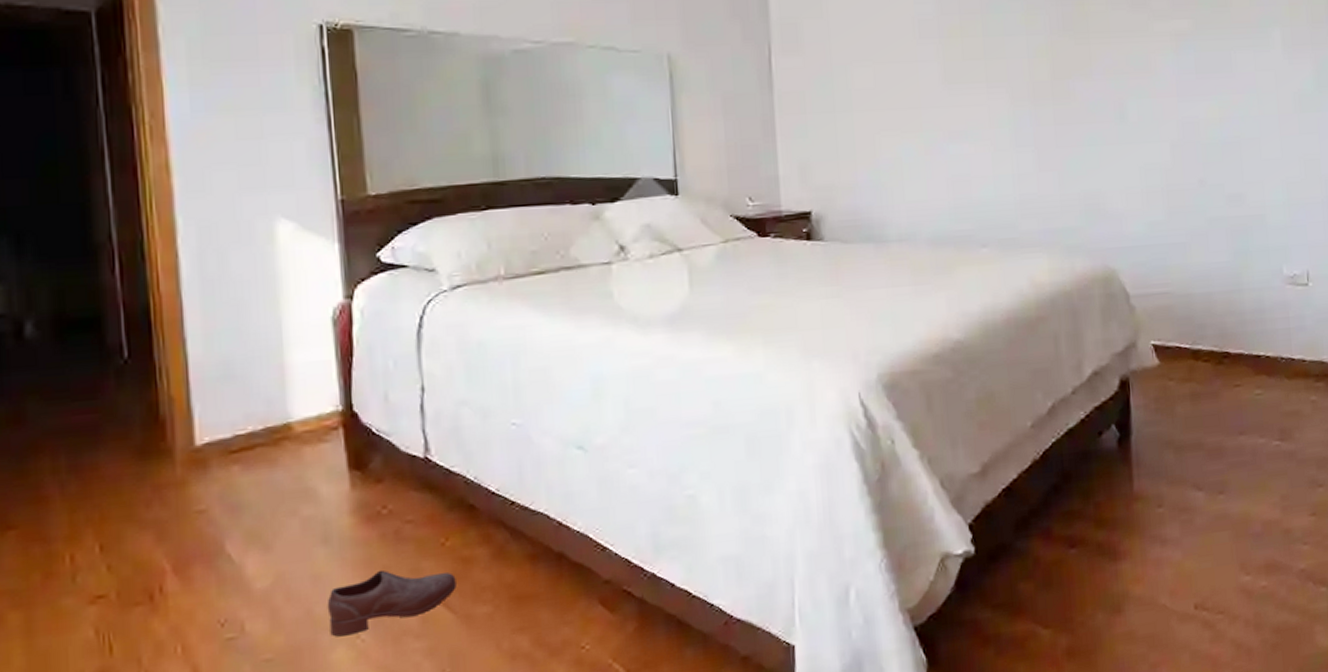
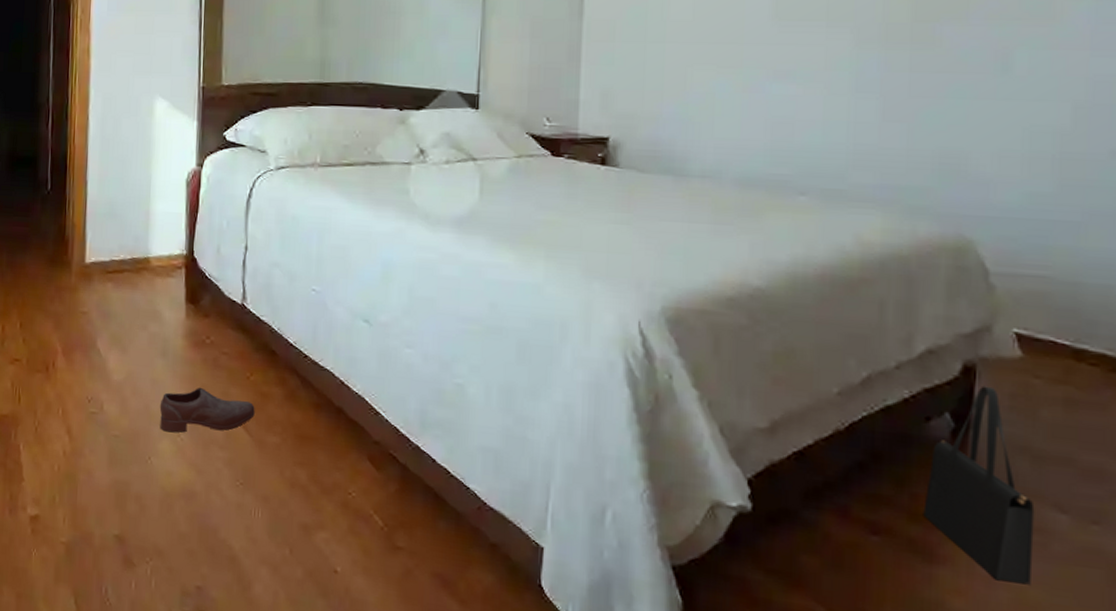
tote bag: none [1105,394,1185,561] -> present [923,385,1035,585]

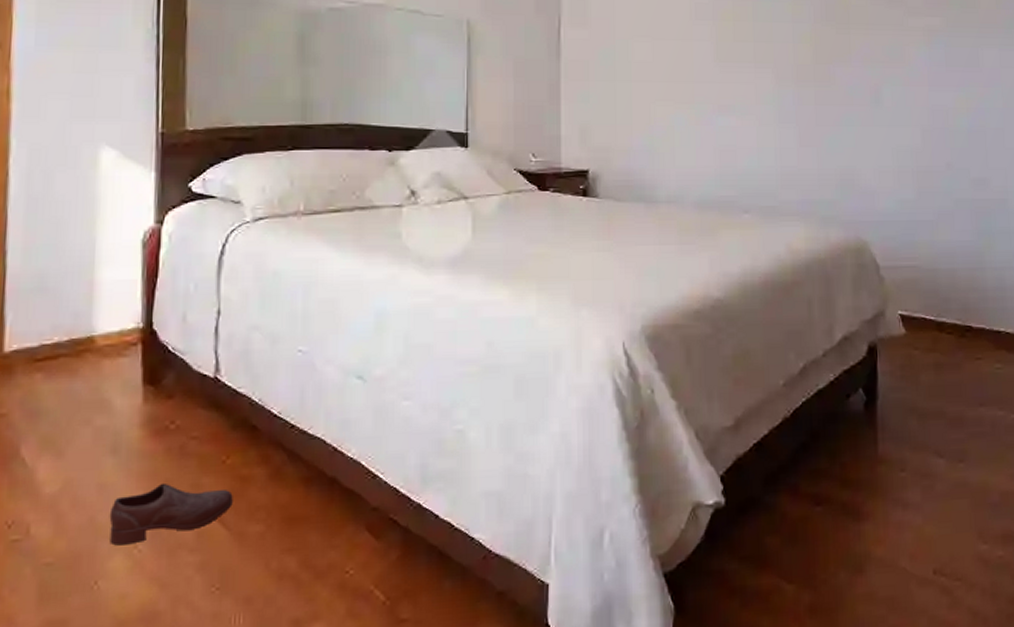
tote bag: present [923,385,1035,585] -> none [850,361,925,525]

